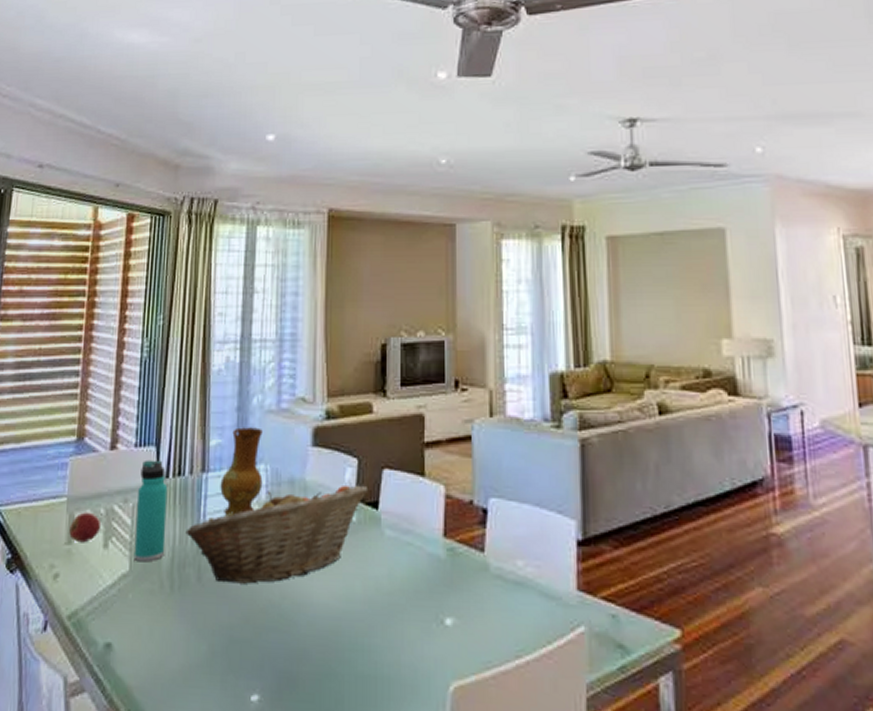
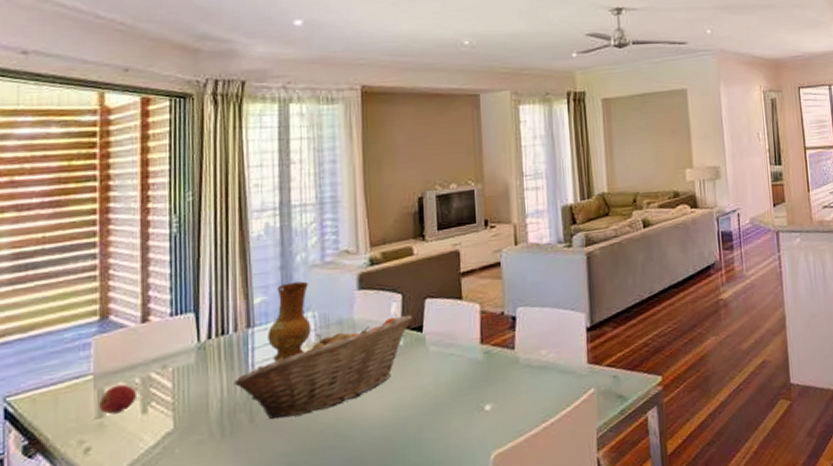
thermos bottle: present [134,460,168,562] -> none [177,324,213,419]

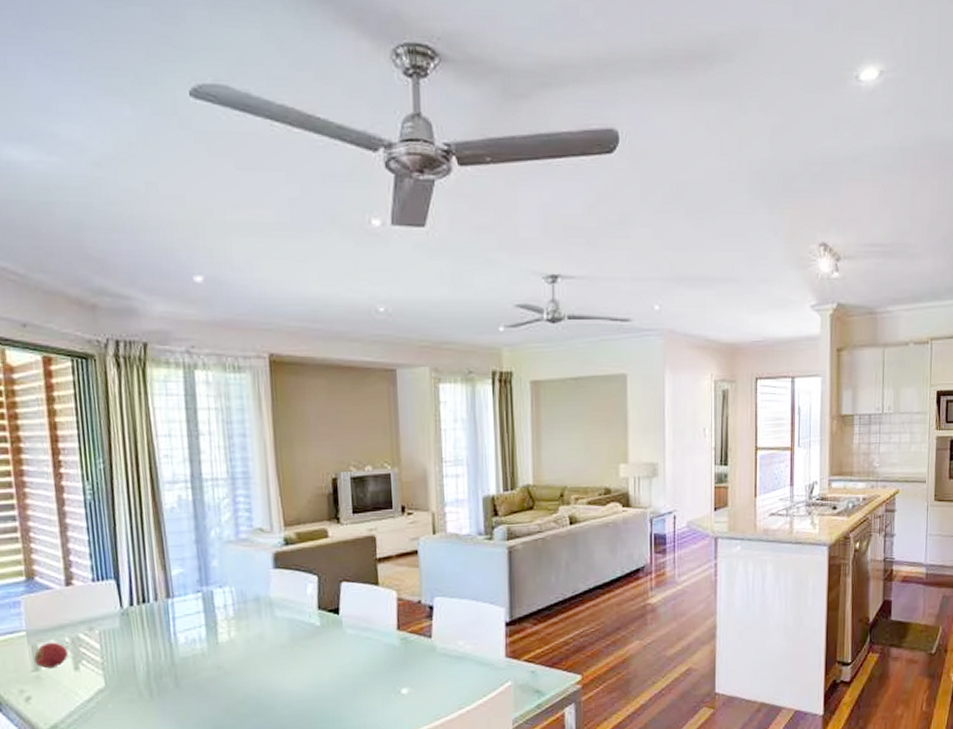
fruit basket: present [233,314,412,419] -> none [157,596,328,686]
ceramic jug: present [267,281,311,361] -> none [187,556,230,632]

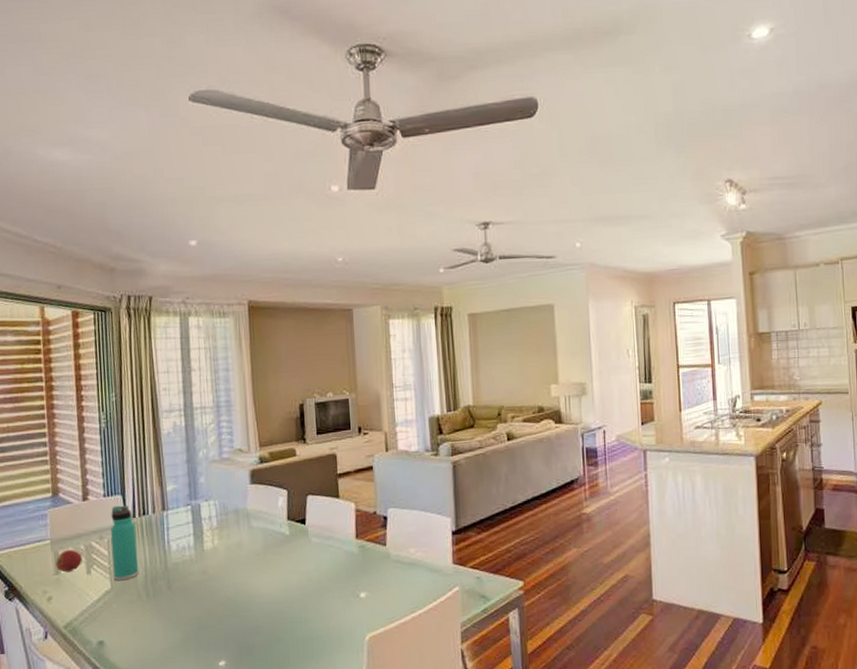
thermos bottle: none [102,591,140,678] -> present [111,505,139,581]

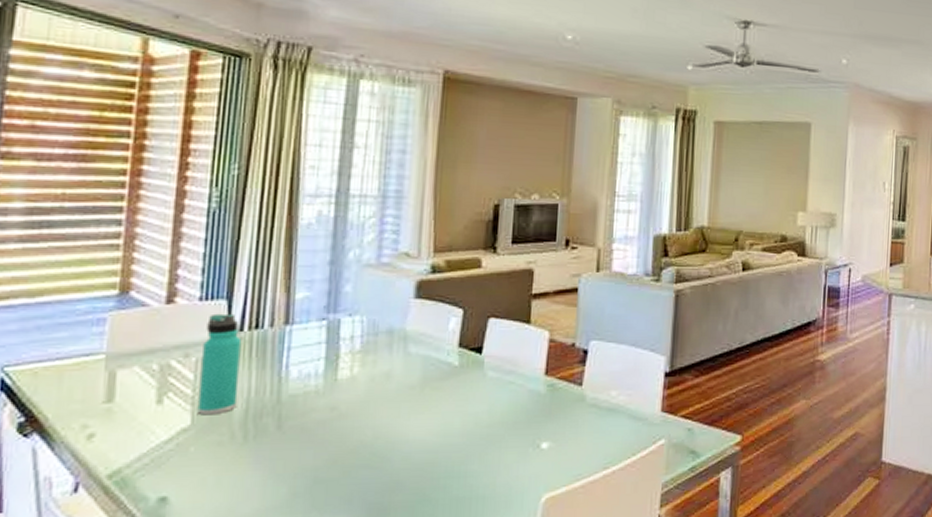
apple: present [56,549,83,573] -> none [109,368,154,401]

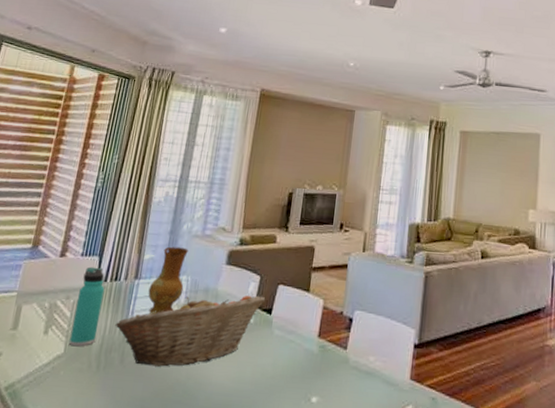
fruit basket: none [263,333,471,429] -> present [115,295,265,367]
ceramic jug: none [307,280,359,365] -> present [148,246,188,313]

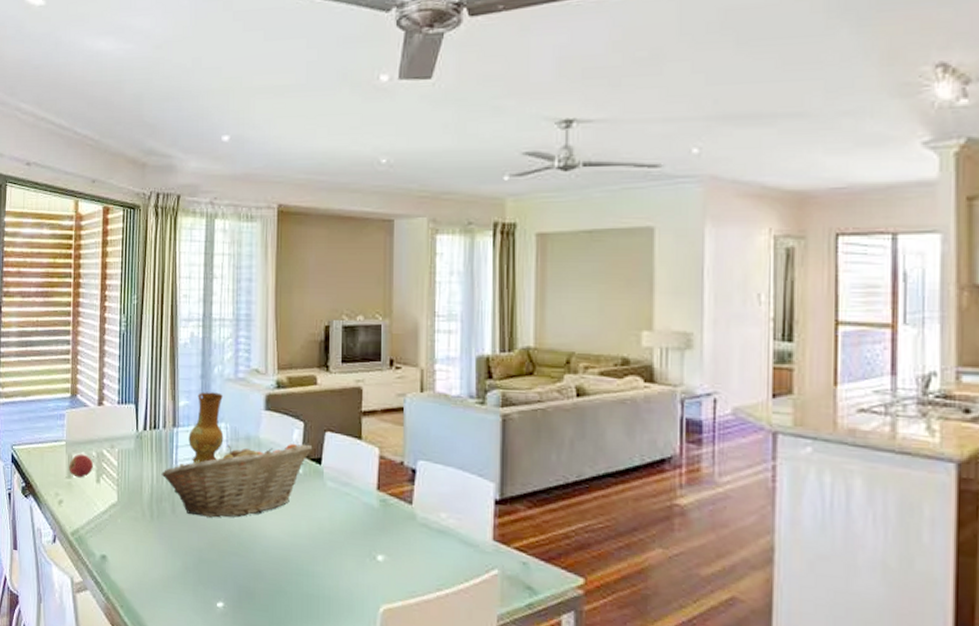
apple: none [15,305,45,330] -> present [69,454,94,478]
thermos bottle: present [69,266,105,347] -> none [120,415,146,496]

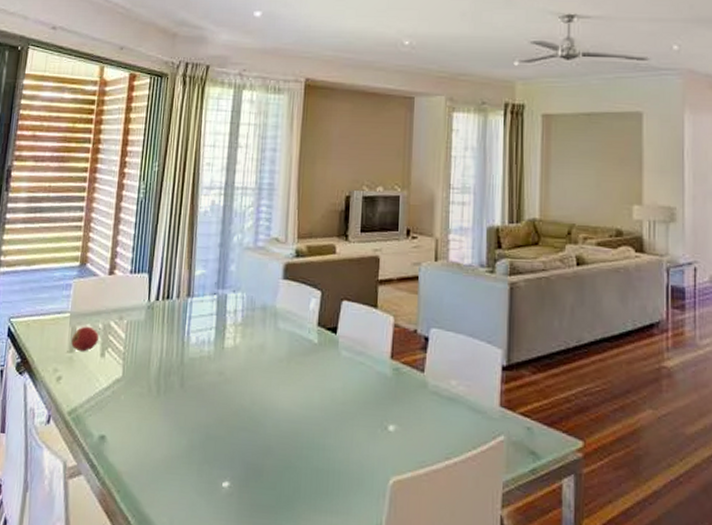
fruit basket: present [161,443,312,518] -> none [171,312,328,392]
ceramic jug: present [188,392,224,463] -> none [202,260,241,334]

